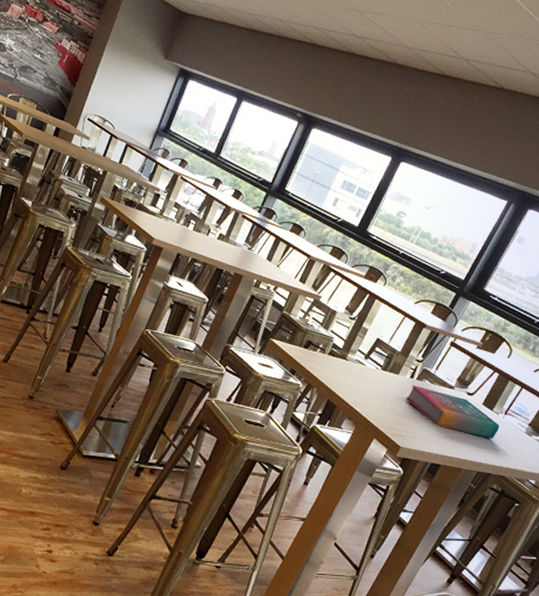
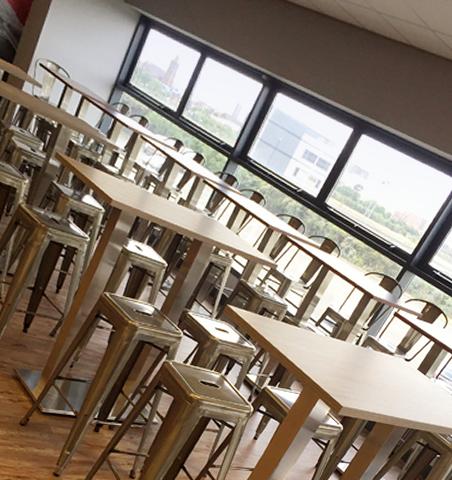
book: present [406,385,500,439] -> none [350,351,430,400]

